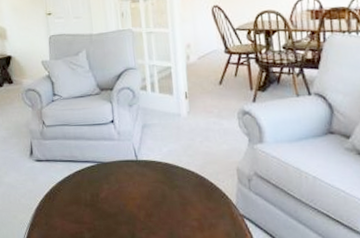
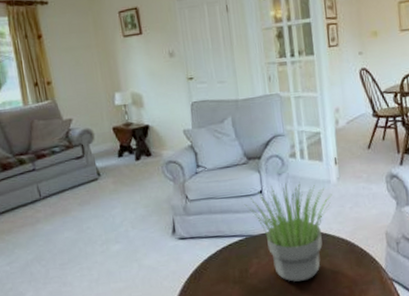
potted plant: none [96,114,182,210] -> present [244,183,332,282]

